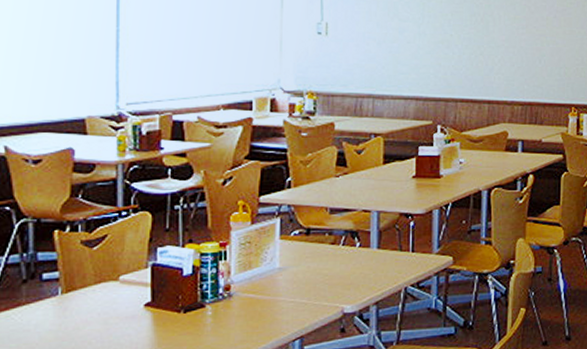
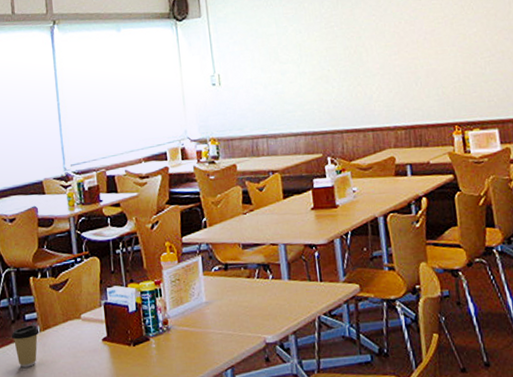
coffee cup: none [20,286,61,335] -> present [11,325,40,368]

